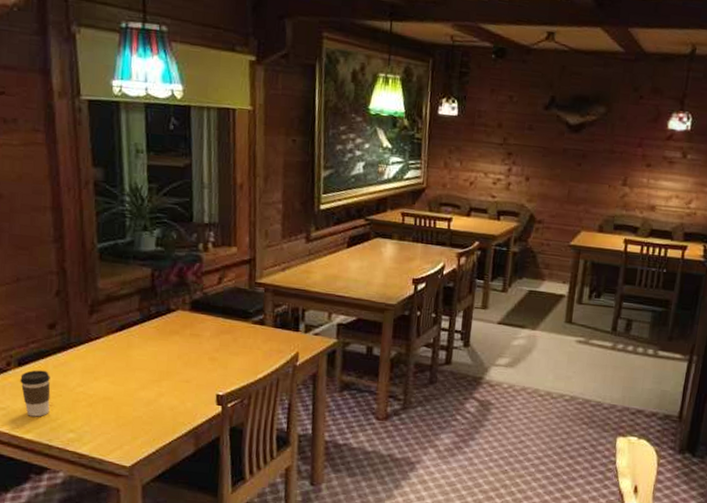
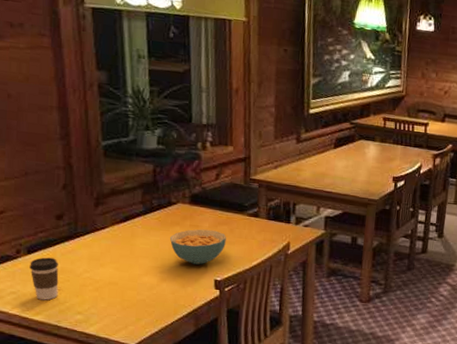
cereal bowl: none [168,338,229,378] -> present [169,229,226,265]

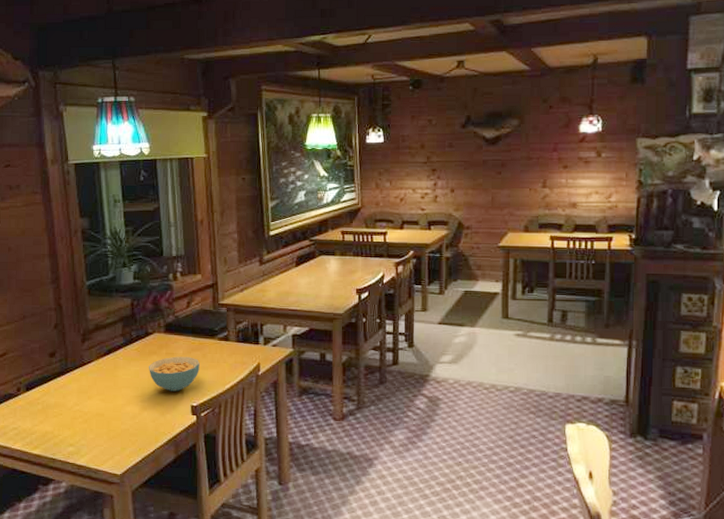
coffee cup: present [29,257,59,301] -> none [28,393,53,434]

